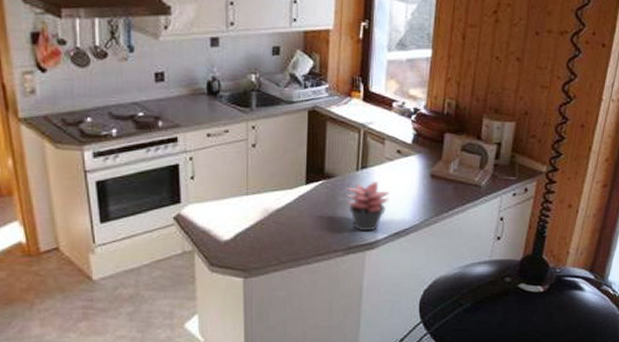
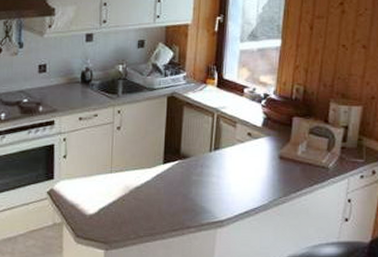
succulent plant: present [345,182,389,232] -> none [199,162,240,210]

